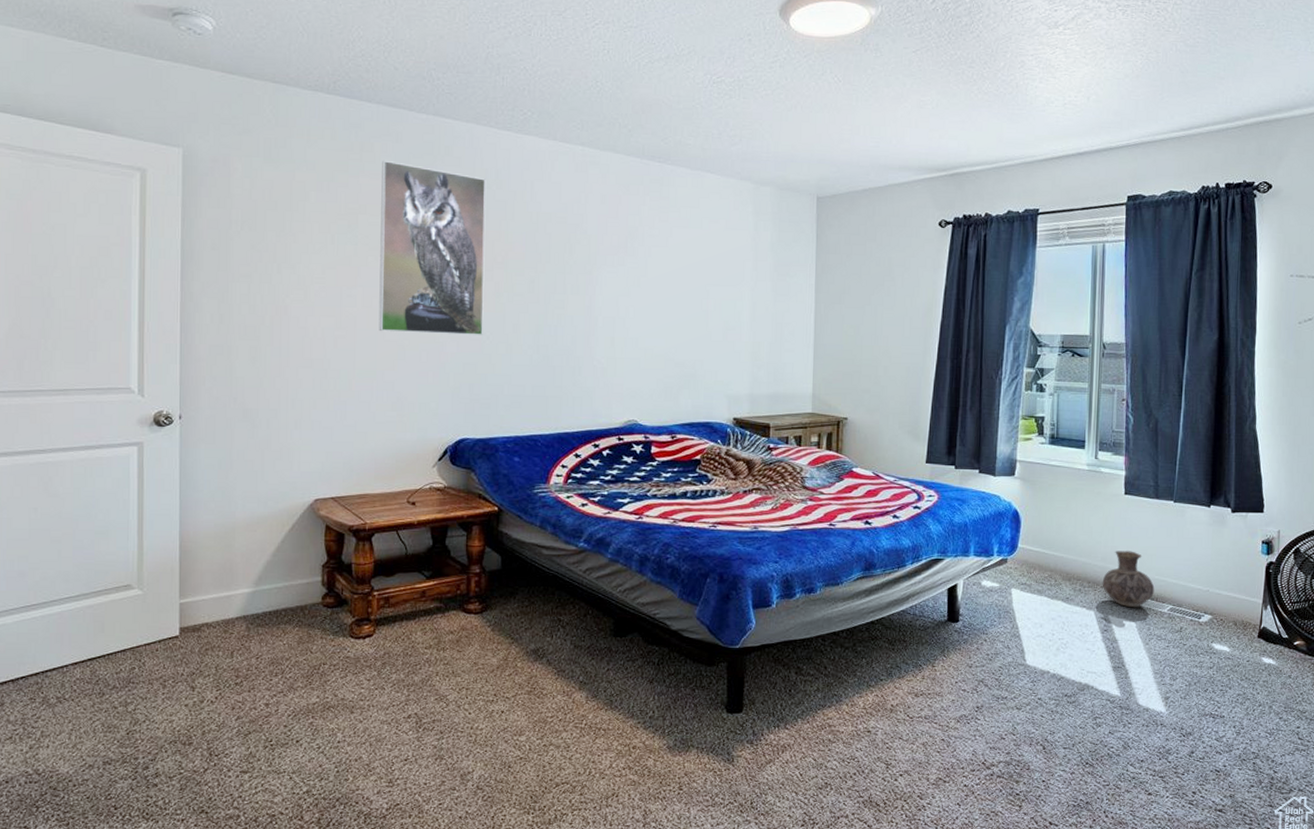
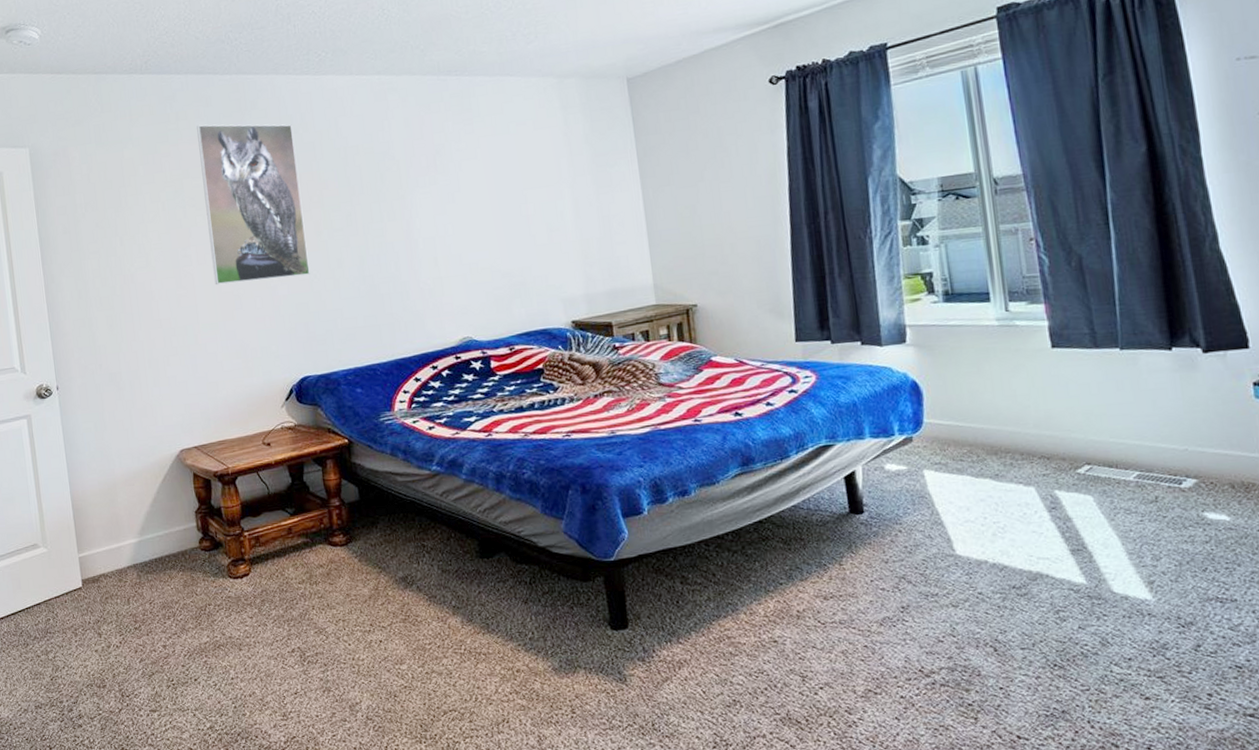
ceramic jug: present [1102,551,1155,608] -> none [1039,412,1112,479]

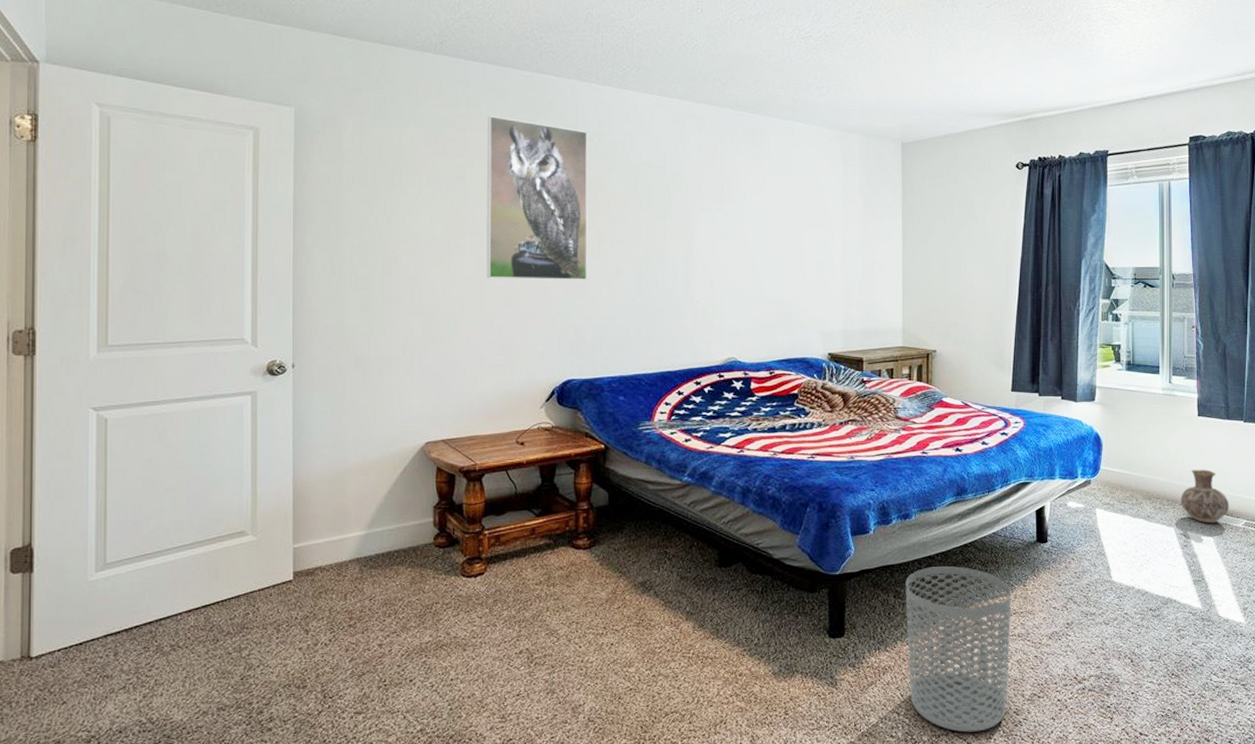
waste bin: none [692,546,836,734] -> present [905,566,1011,732]
ceramic jug: none [1039,412,1112,479] -> present [1180,469,1229,524]

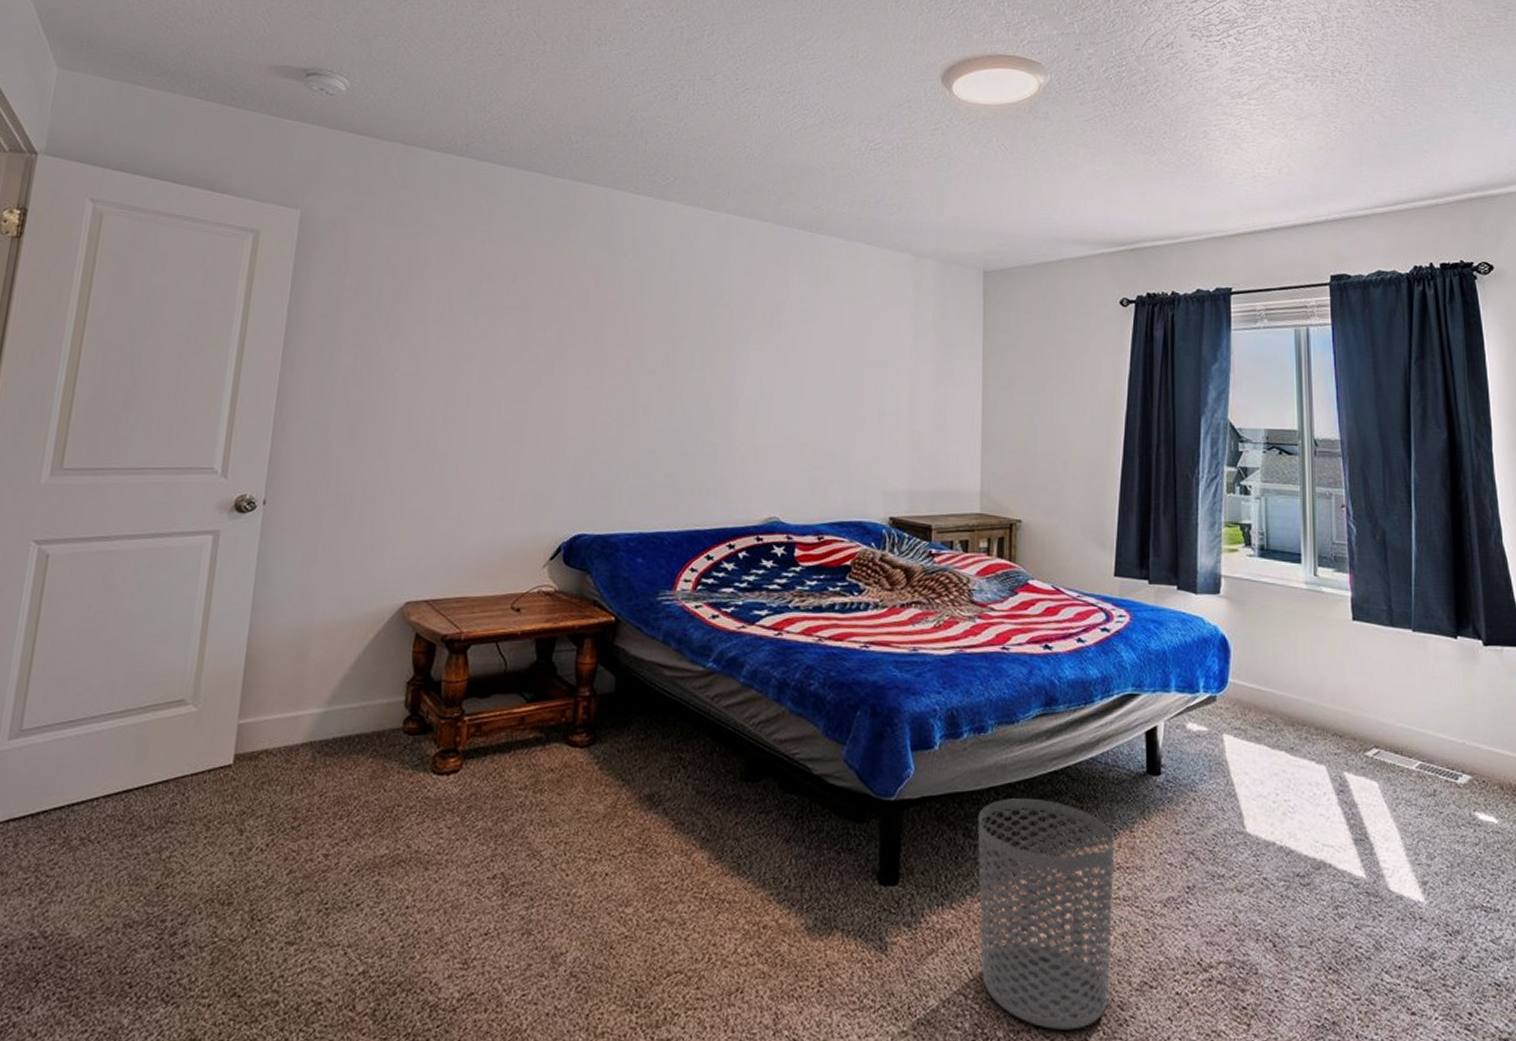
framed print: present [486,115,588,280] -> none [494,225,621,416]
ceramic jug: present [1180,469,1229,524] -> none [1333,689,1398,763]

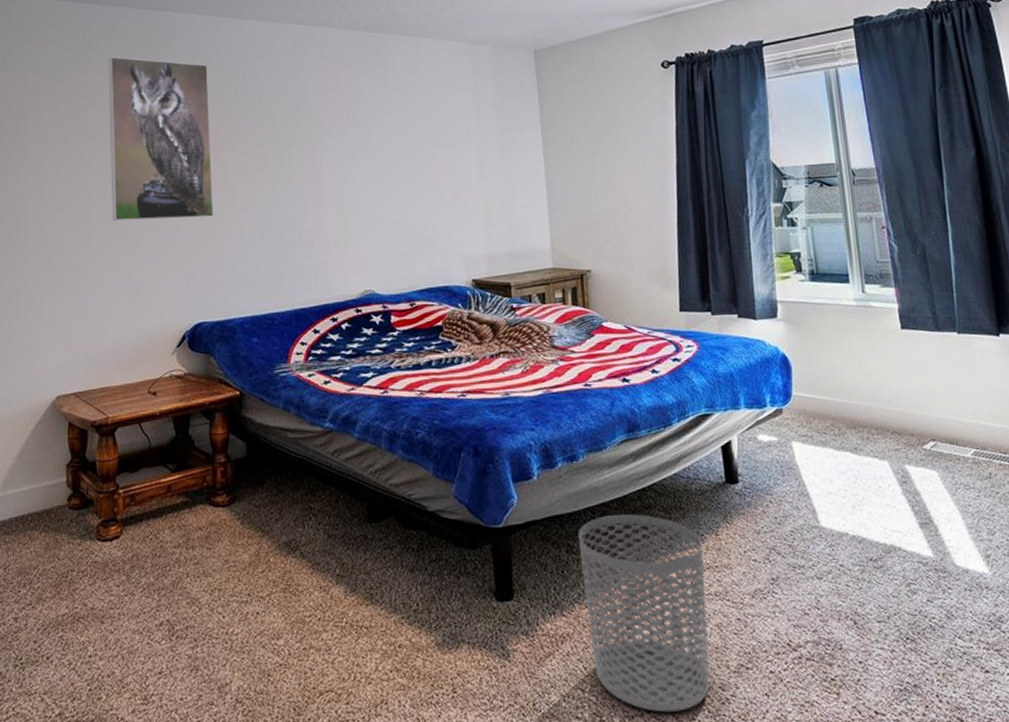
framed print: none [494,225,621,416] -> present [109,56,214,222]

